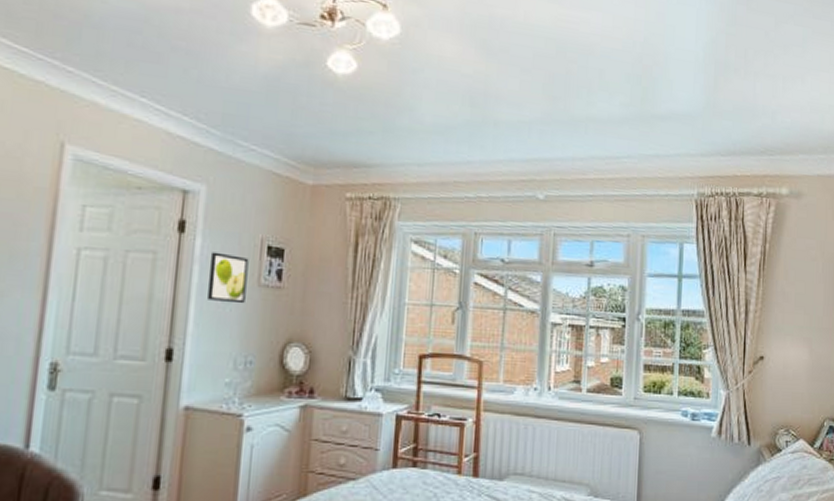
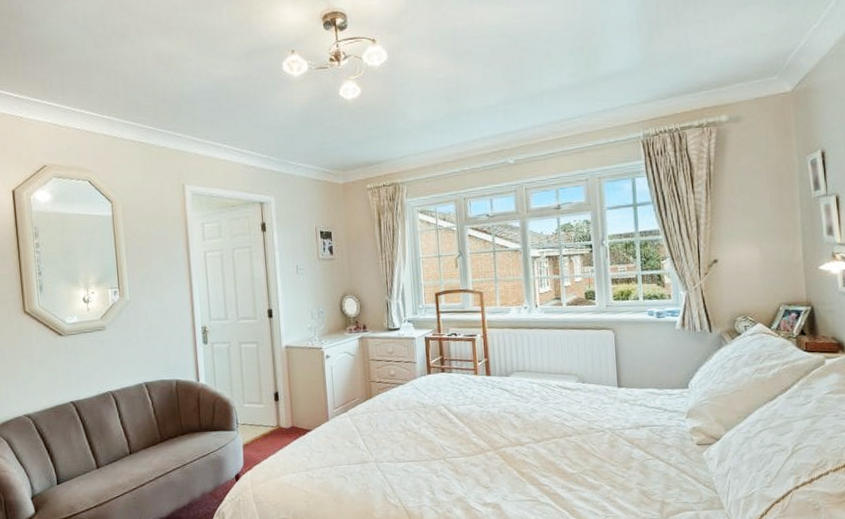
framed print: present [208,252,249,304] -> none [284,241,312,274]

